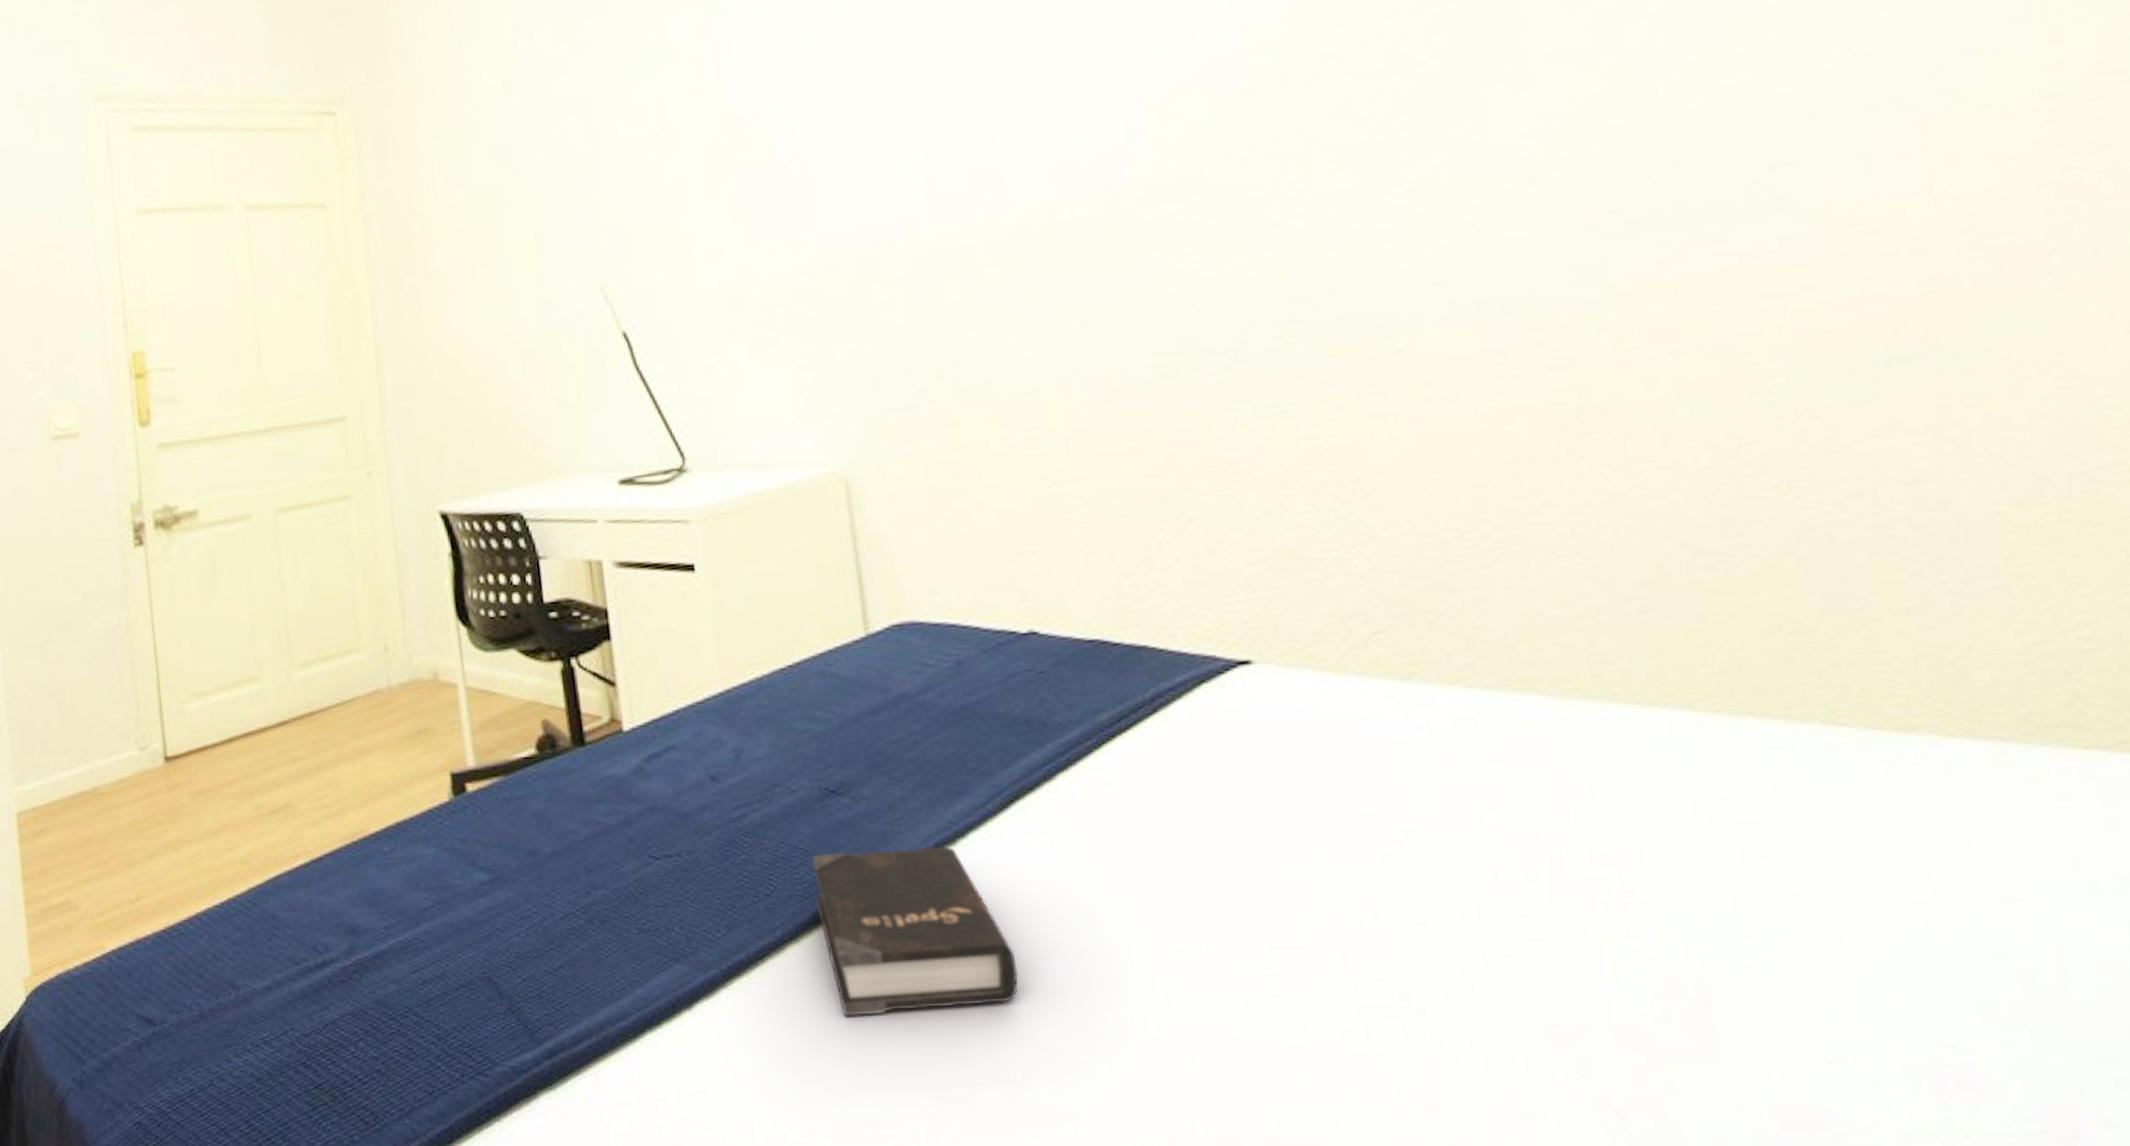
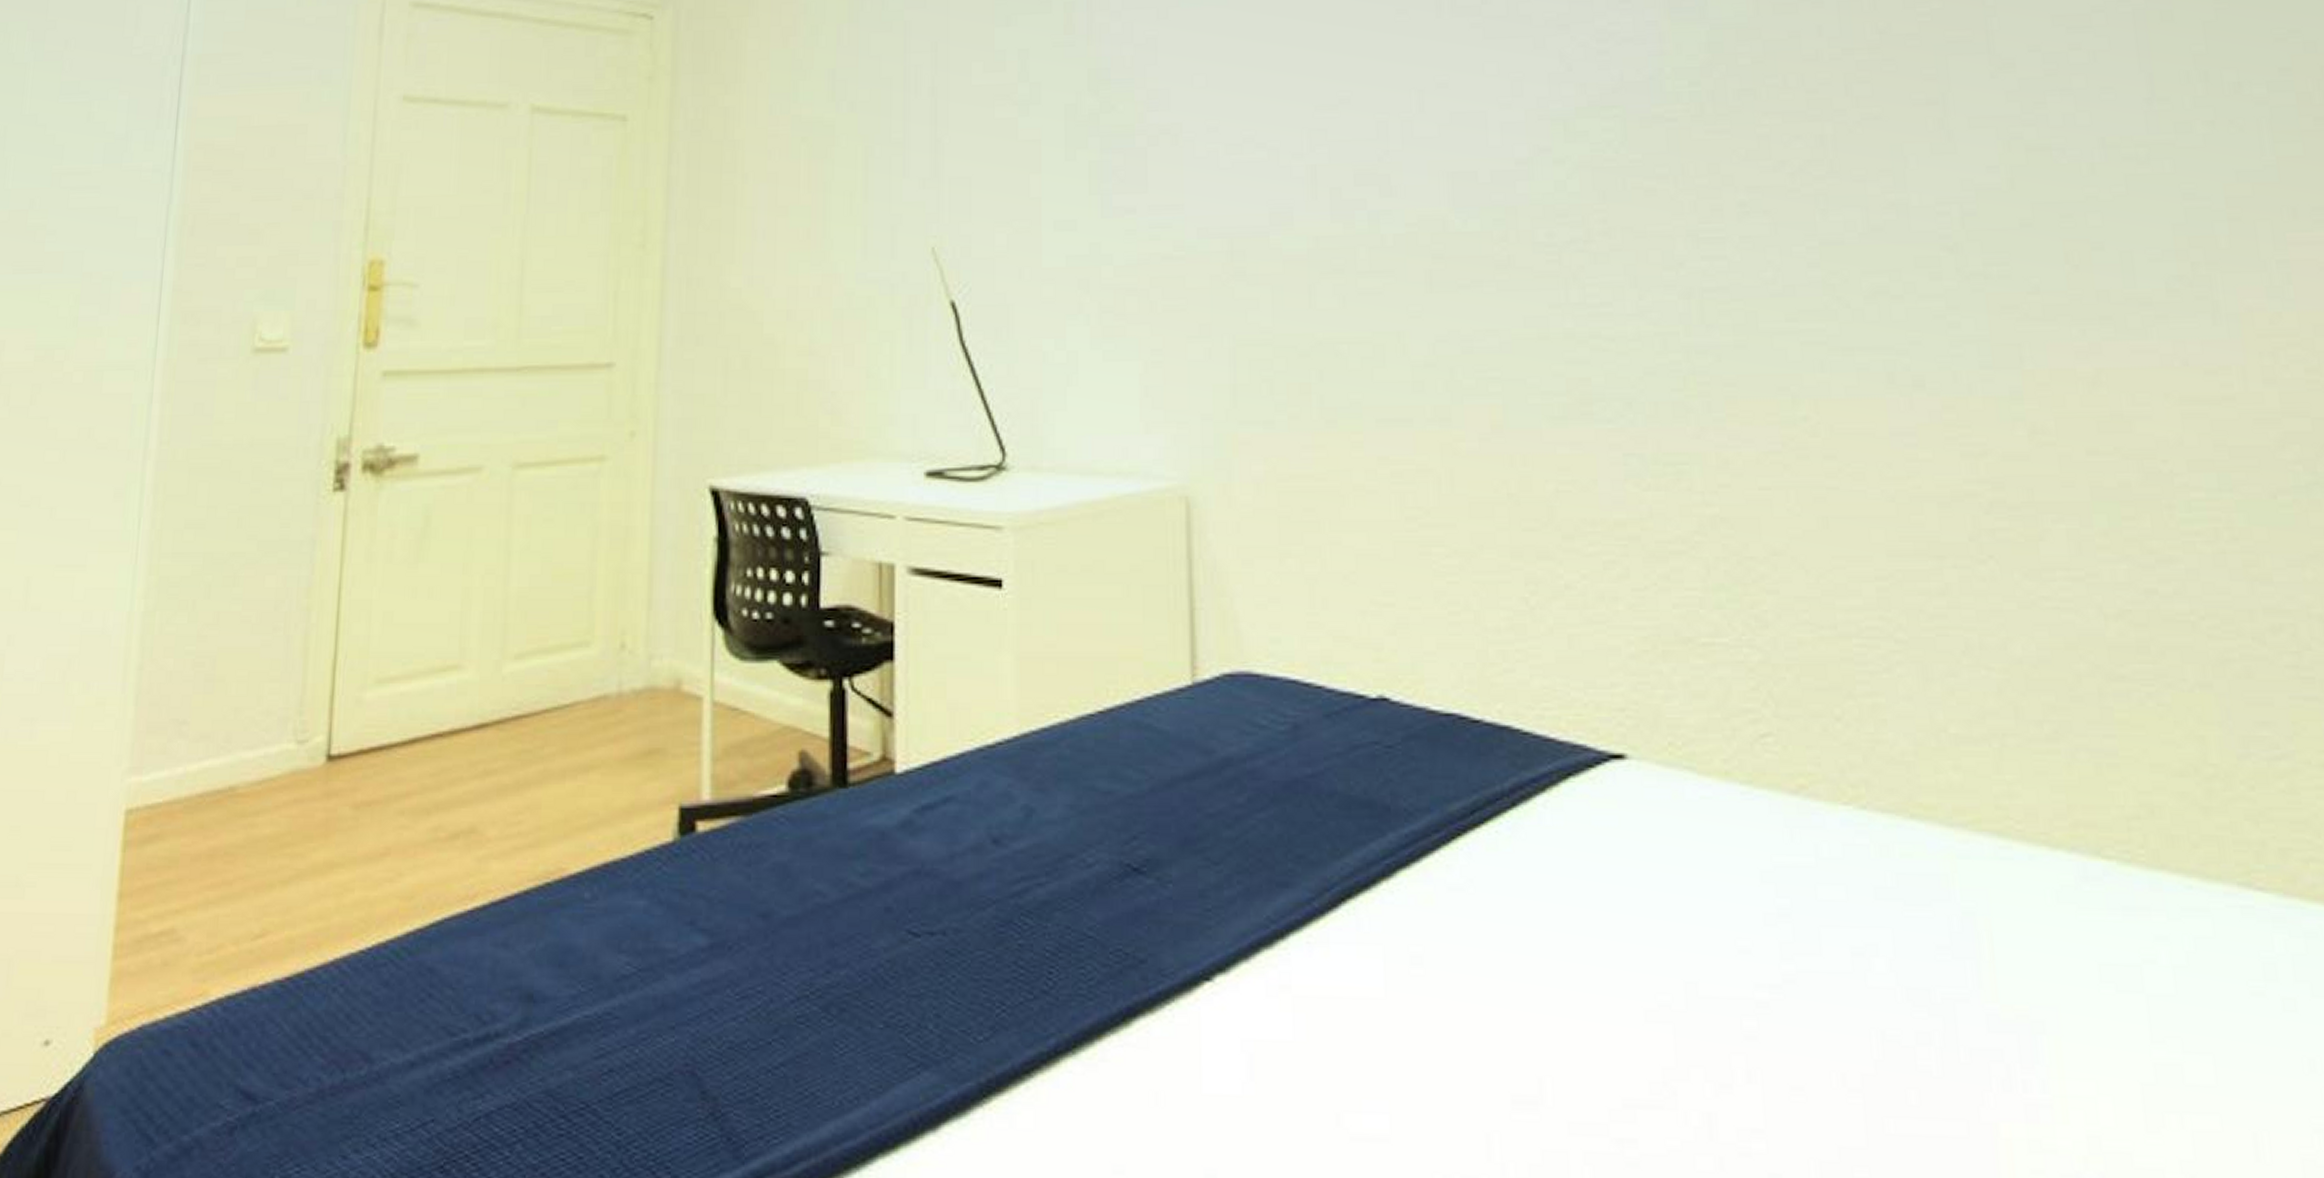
hardback book: present [811,847,1019,1016] -> none [1100,945,1332,1156]

